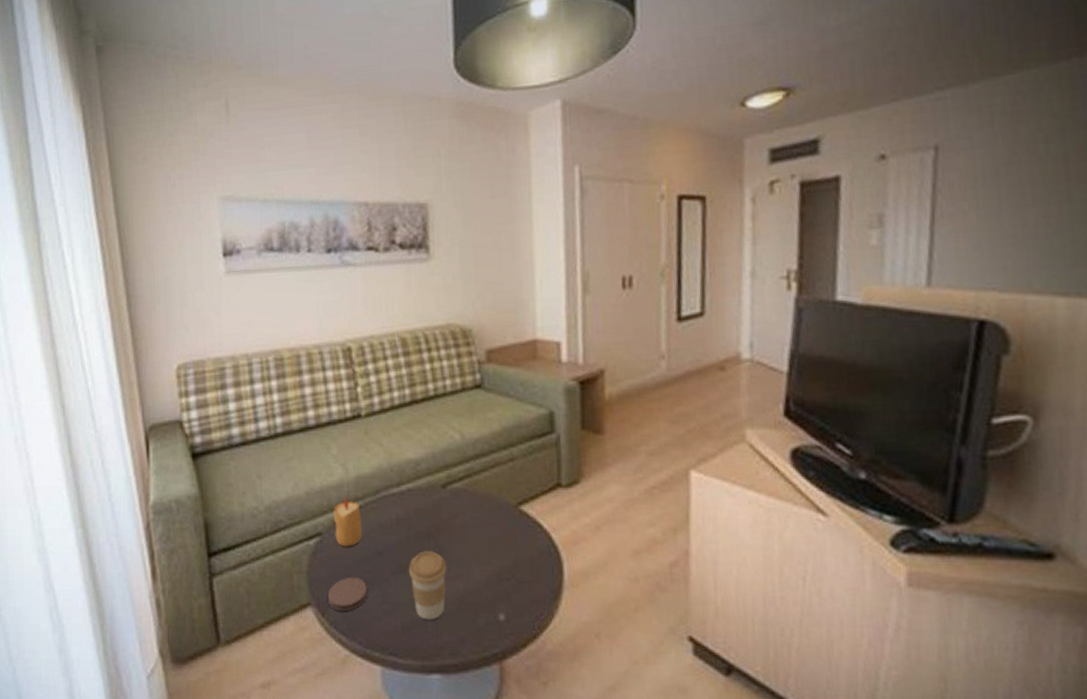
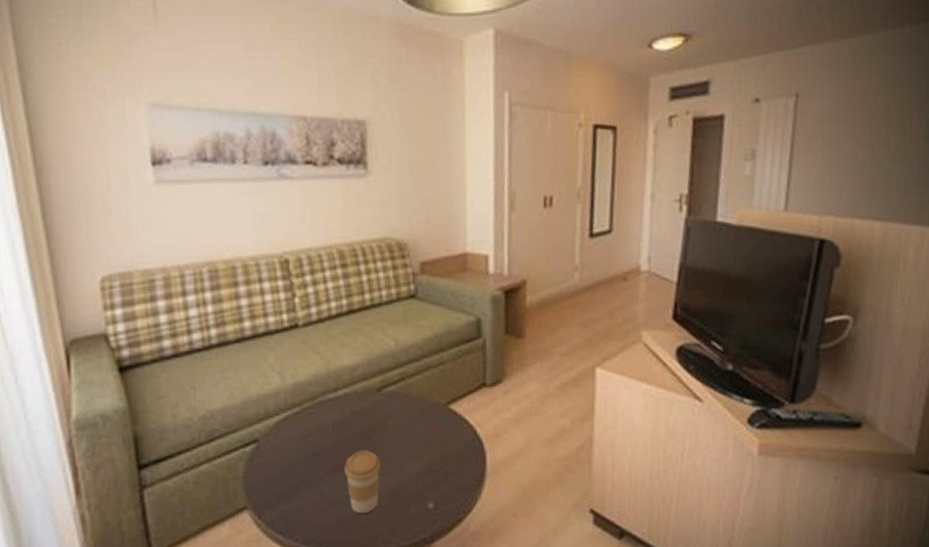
coaster: present [327,576,368,612] -> none [263,479,304,513]
candle: present [334,495,362,547] -> none [270,402,299,451]

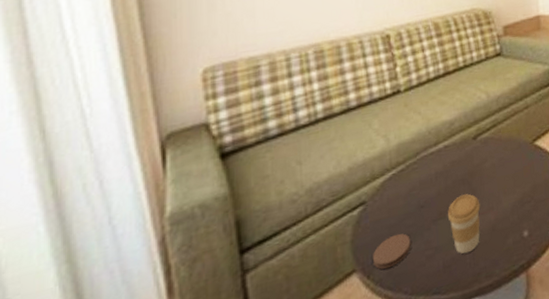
coaster: none [263,479,304,513] -> present [372,233,411,270]

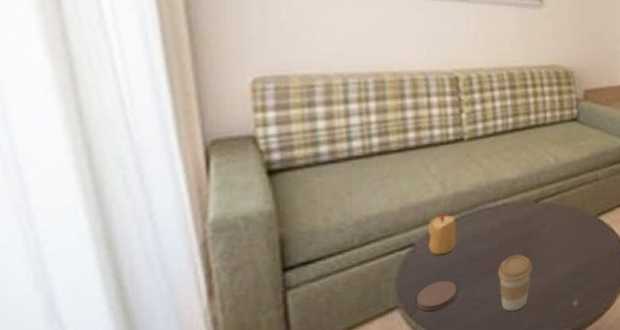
candle: none [377,162,404,210] -> present [428,209,456,255]

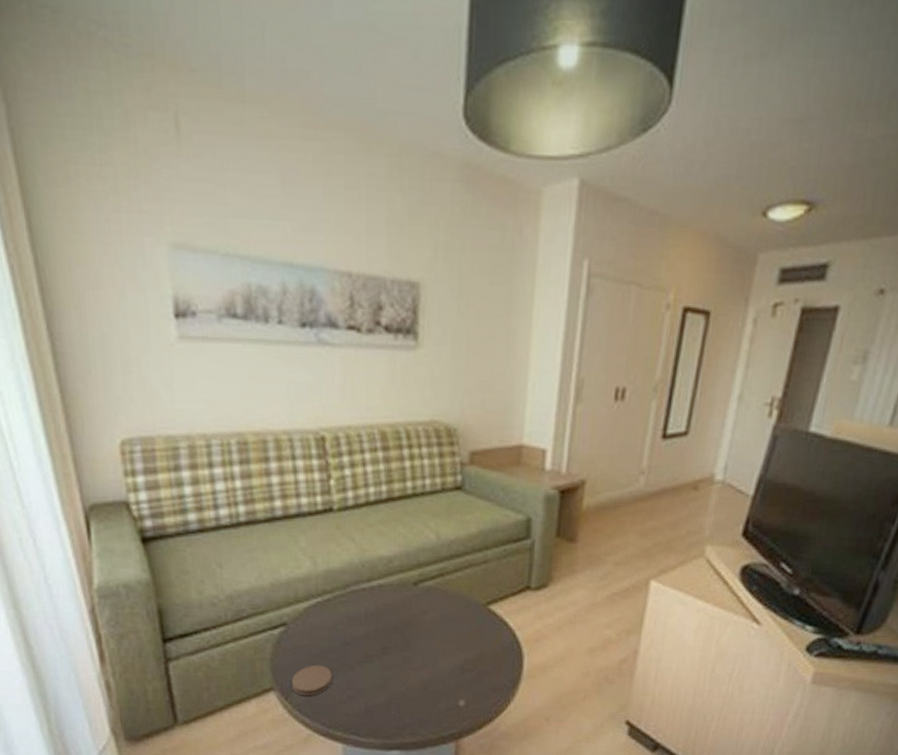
candle: present [428,209,456,255] -> none [300,588,329,637]
coffee cup: present [497,255,533,311] -> none [374,643,413,705]

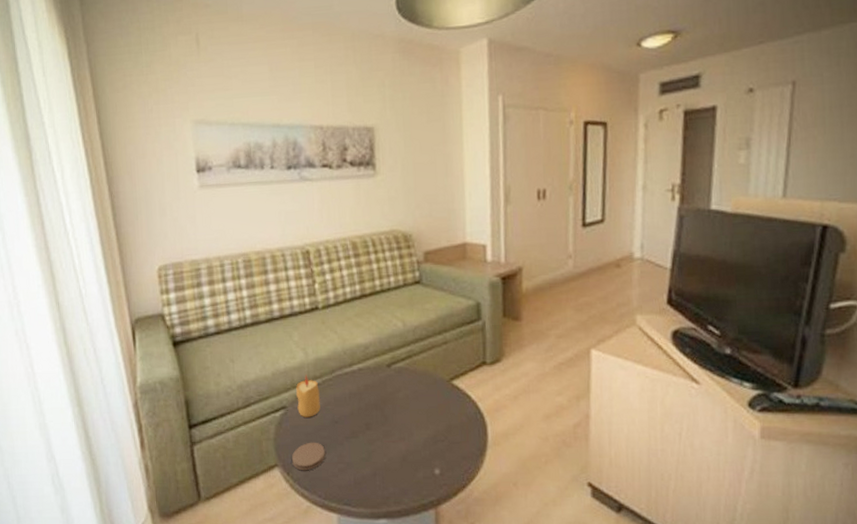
candle: none [300,588,329,637] -> present [296,374,320,418]

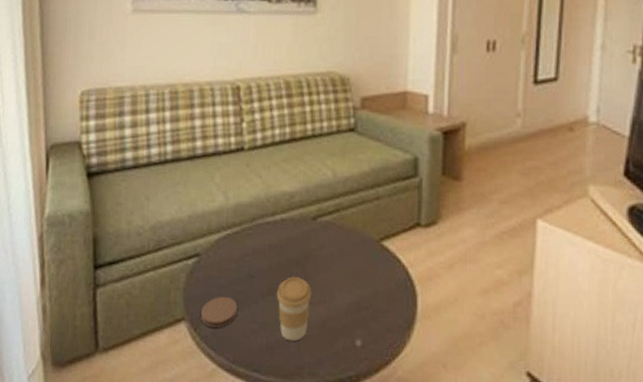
candle: present [296,374,320,418] -> none [212,220,237,269]
coffee cup: none [359,419,392,476] -> present [276,277,312,342]

